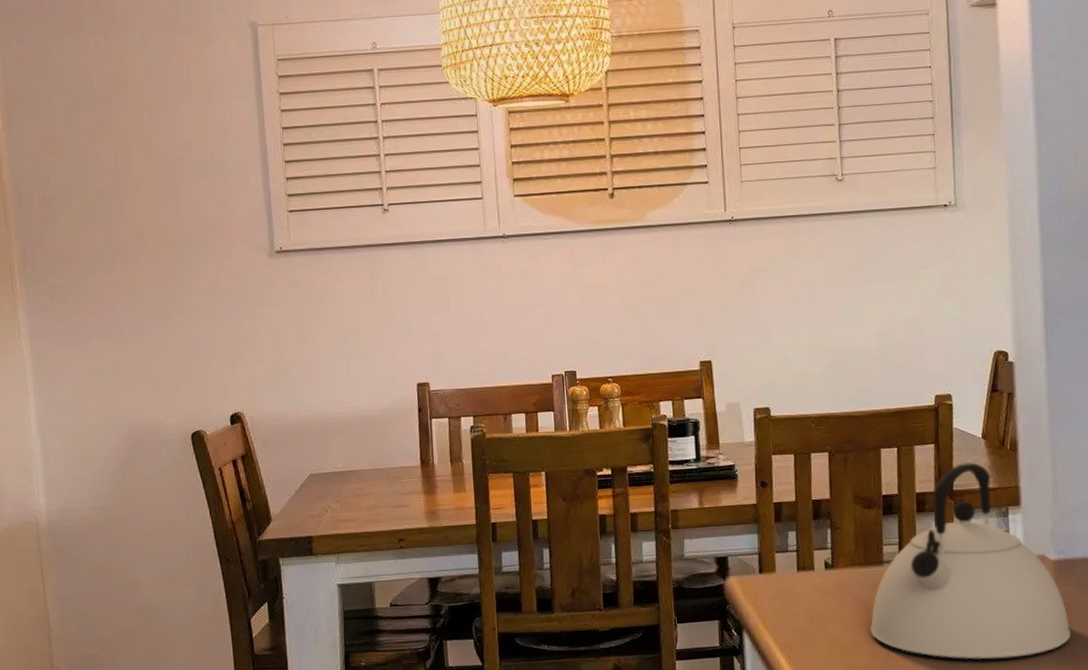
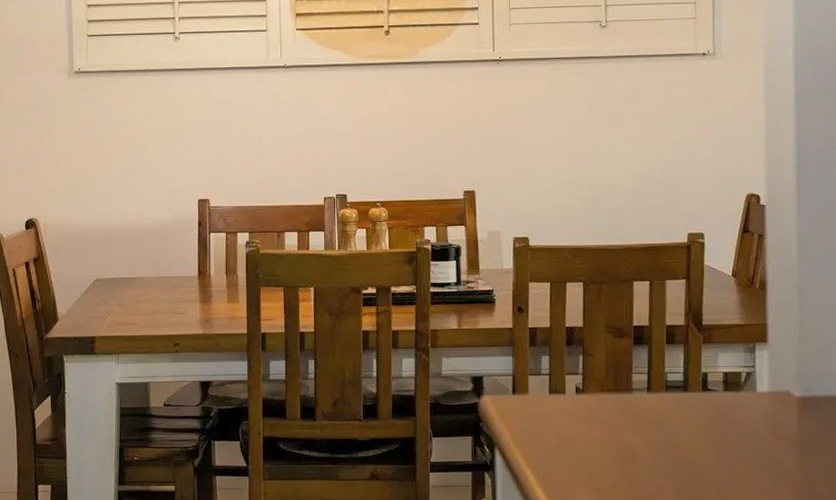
kettle: present [870,462,1071,660] -> none [617,299,813,489]

